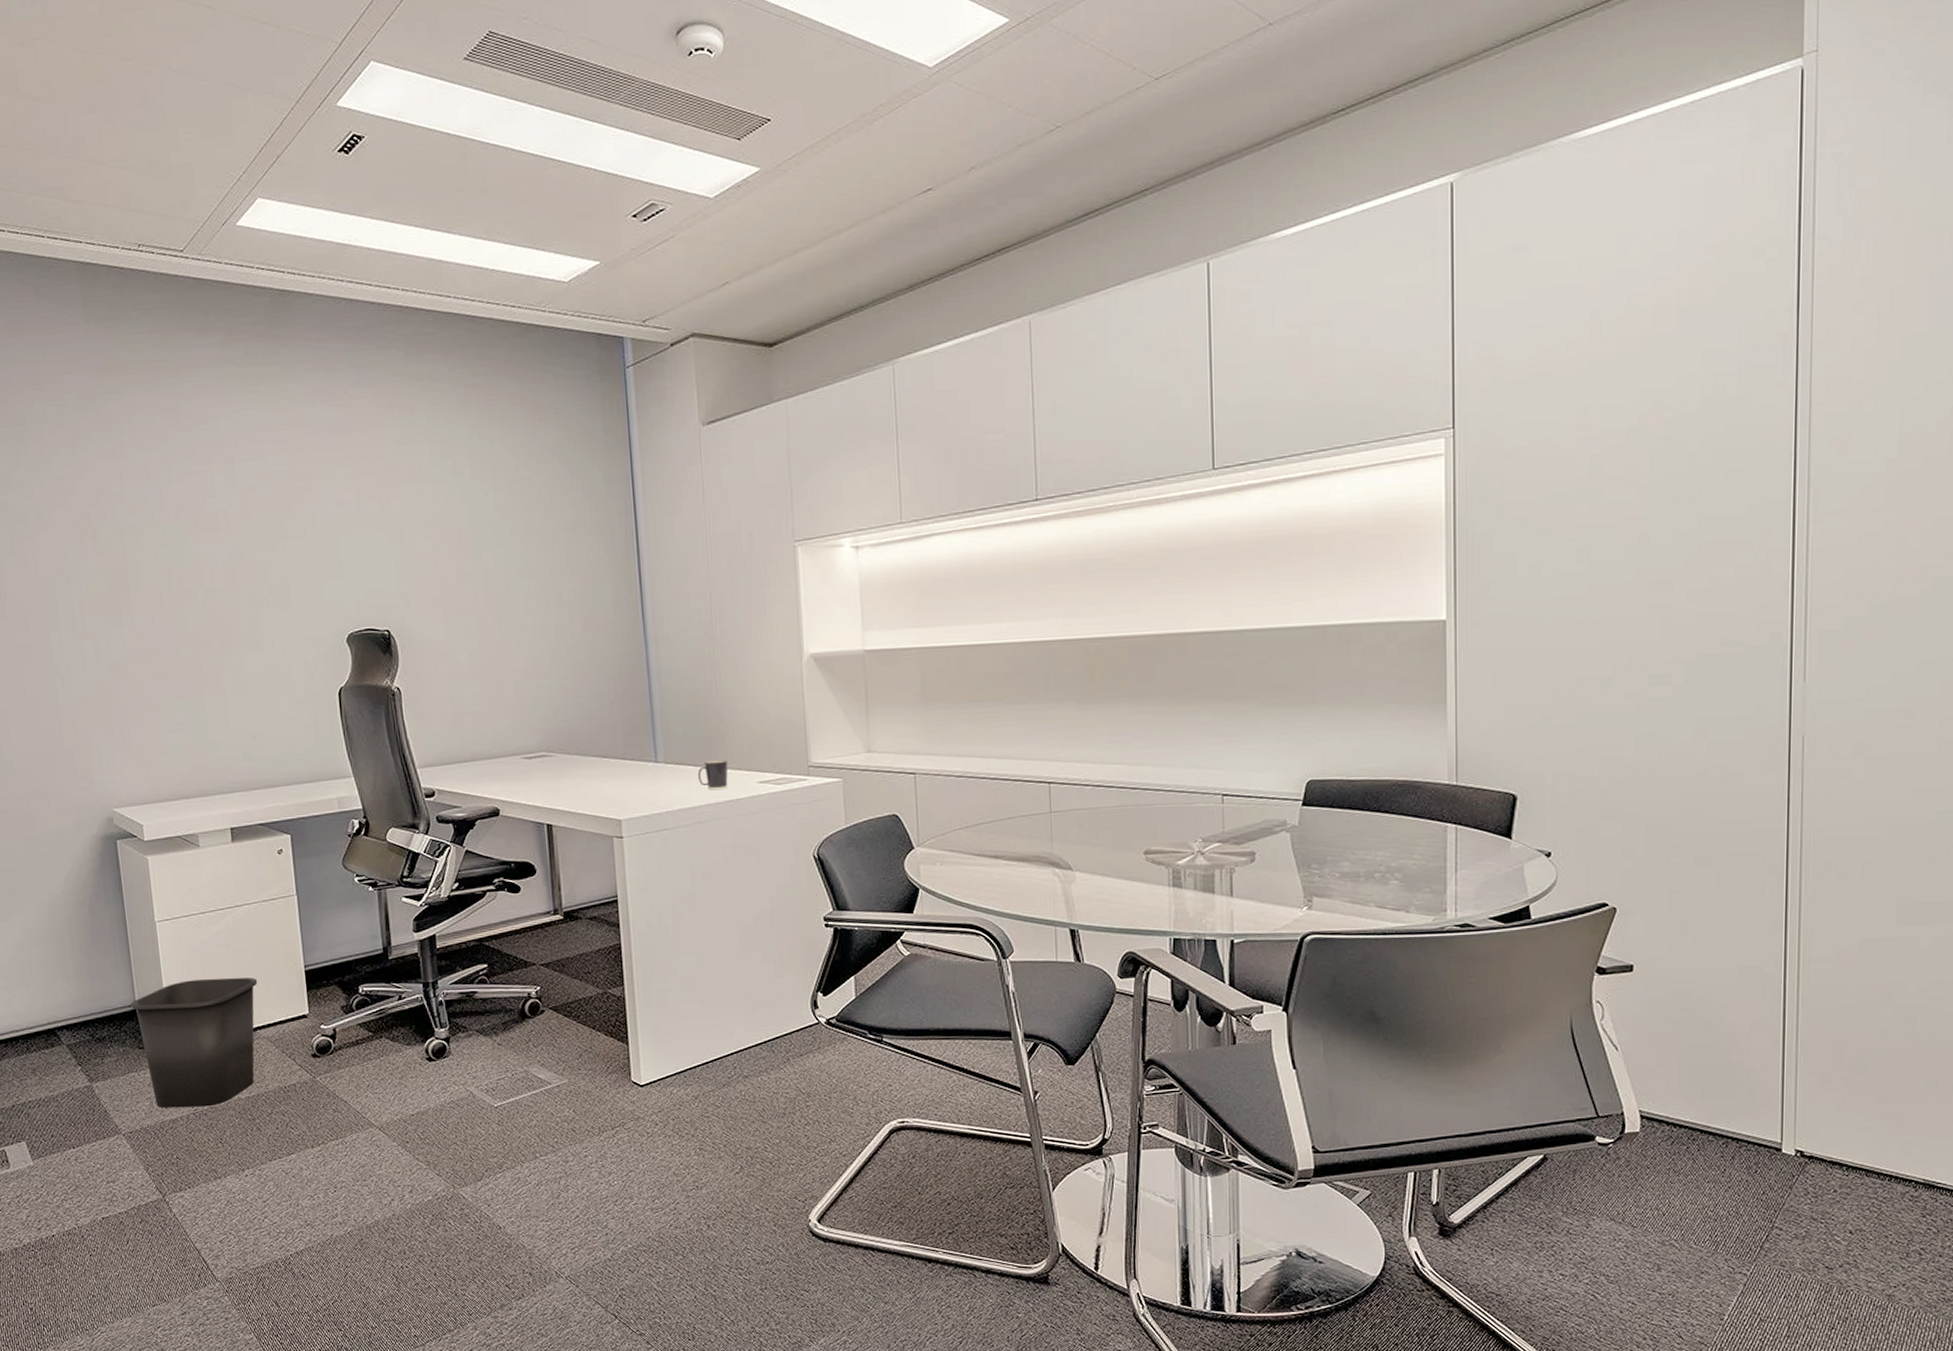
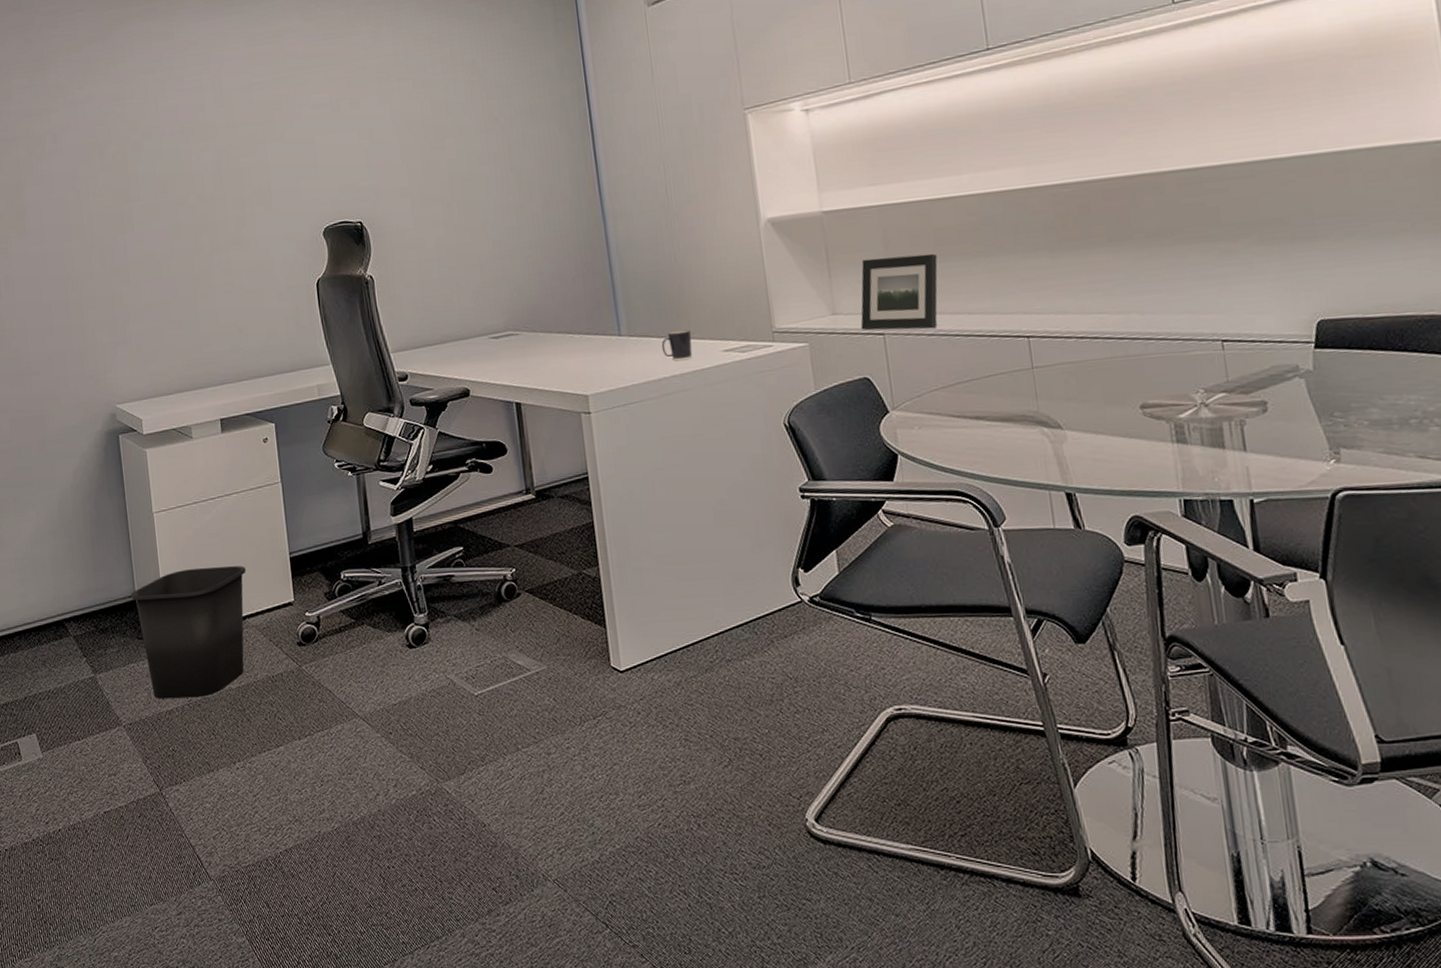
picture frame: none [893,698,971,771] -> present [861,253,938,331]

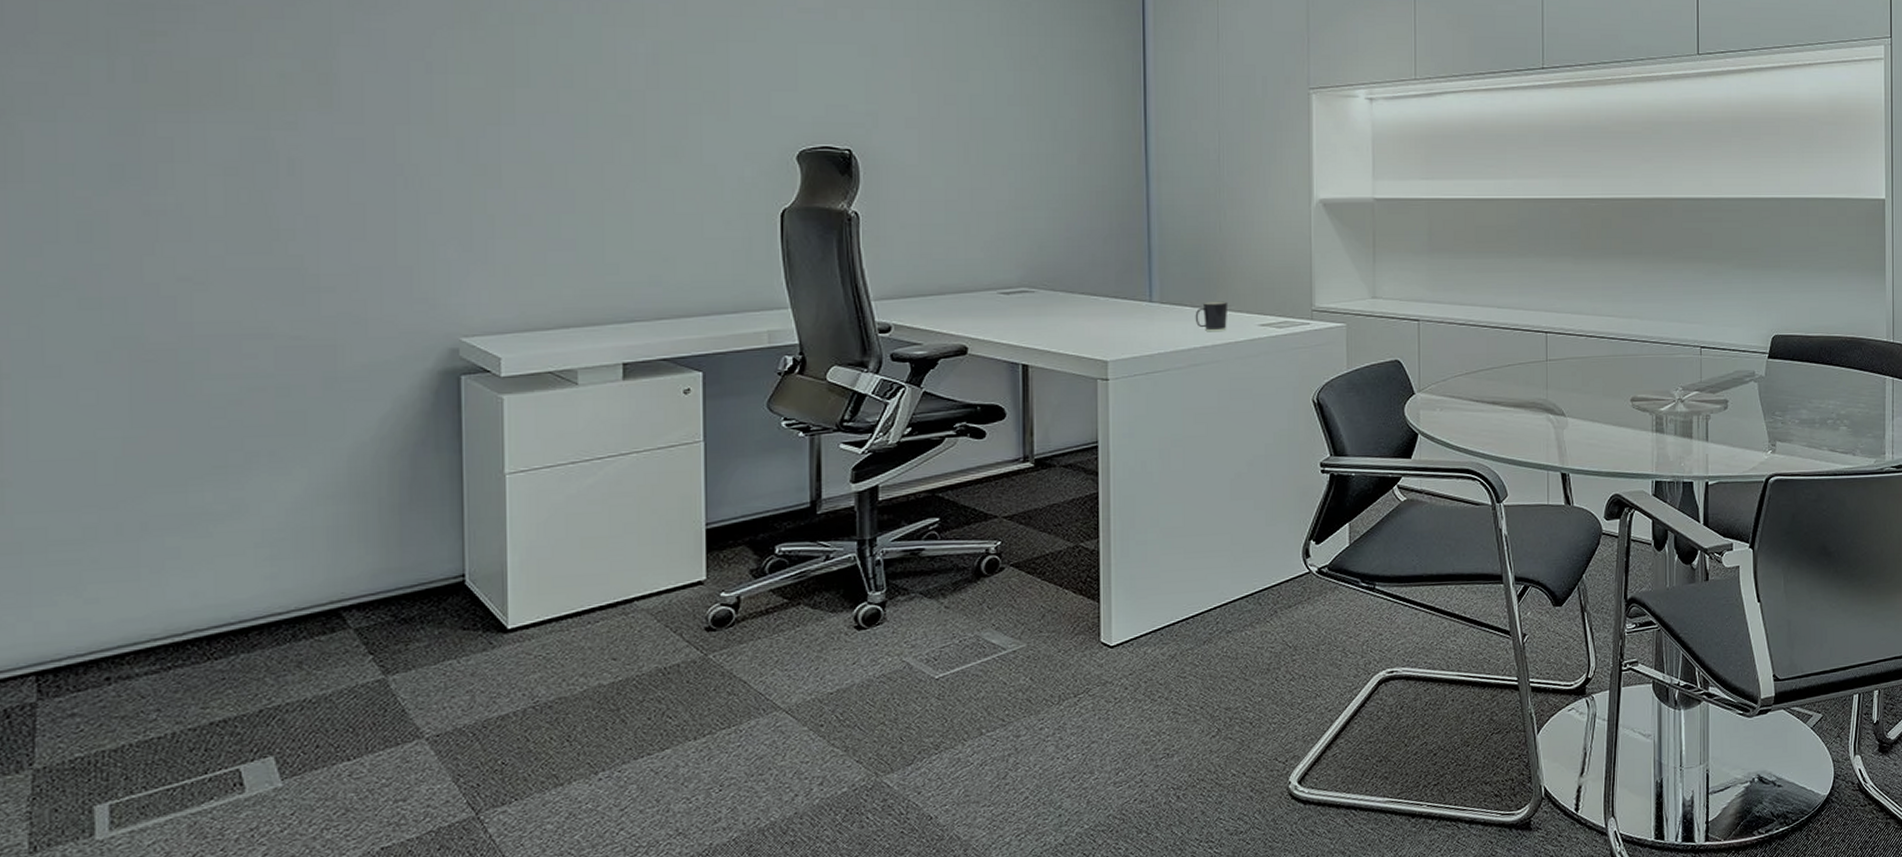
waste bin: present [131,566,247,699] -> none [457,539,641,702]
picture frame: present [861,253,938,331] -> none [1398,248,1475,319]

